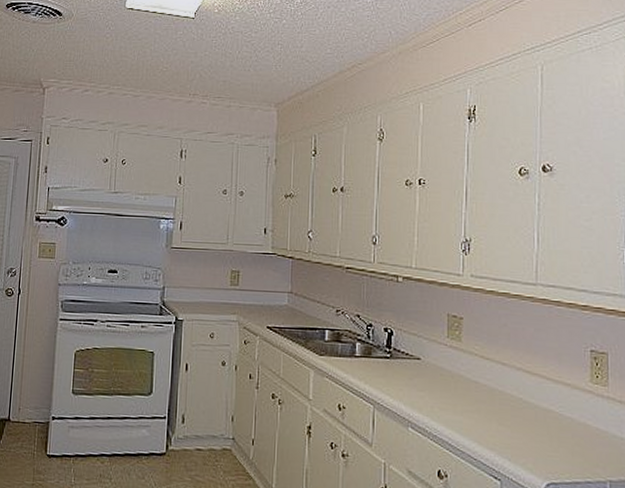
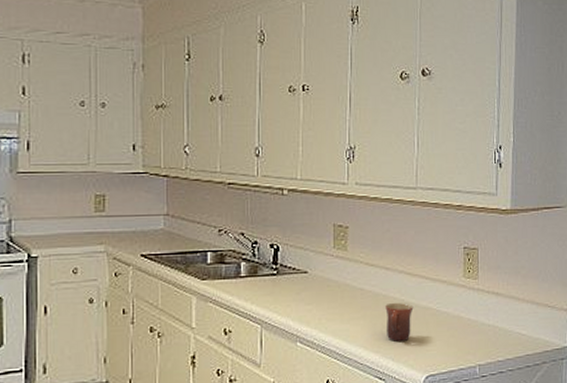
mug: none [502,400,533,442] -> present [385,303,414,341]

